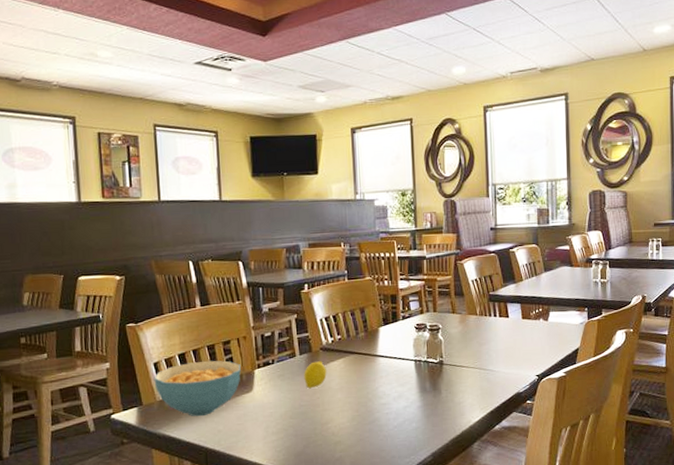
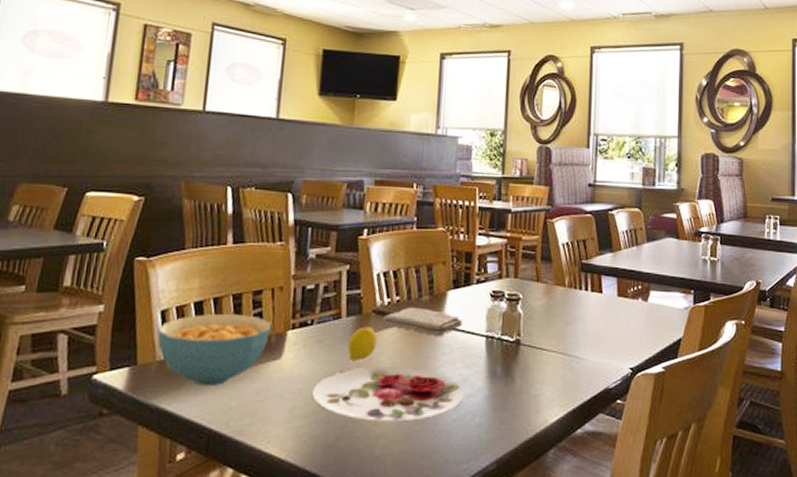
plate: none [281,389,402,432] -> present [312,366,464,421]
washcloth: none [329,342,394,363] -> present [383,307,463,336]

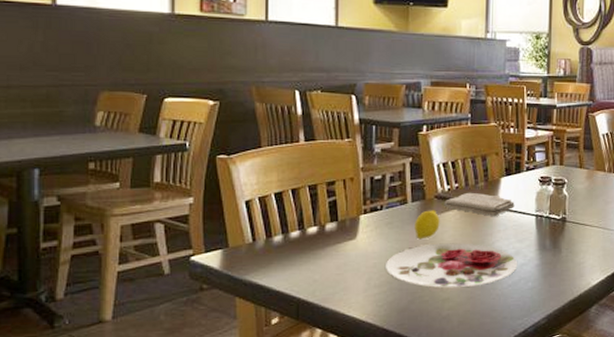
cereal bowl: present [157,313,271,387] -> none [244,202,345,264]

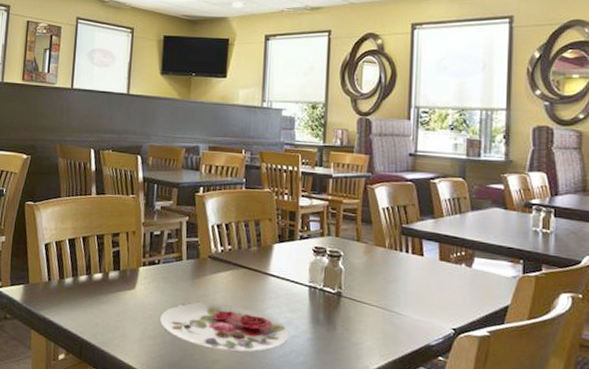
fruit: present [414,209,440,240] -> none [188,268,212,297]
washcloth: present [444,192,515,216] -> none [217,255,287,282]

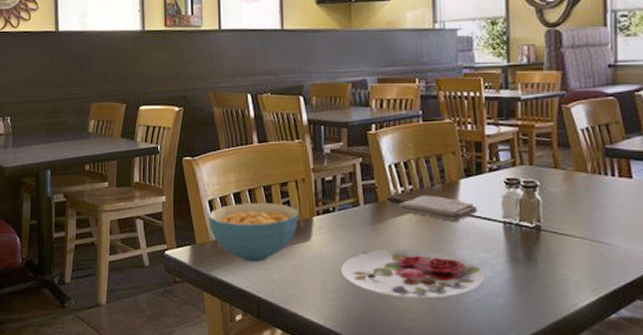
cereal bowl: none [42,249,126,306] -> present [208,202,298,263]
washcloth: none [217,255,287,282] -> present [398,195,478,221]

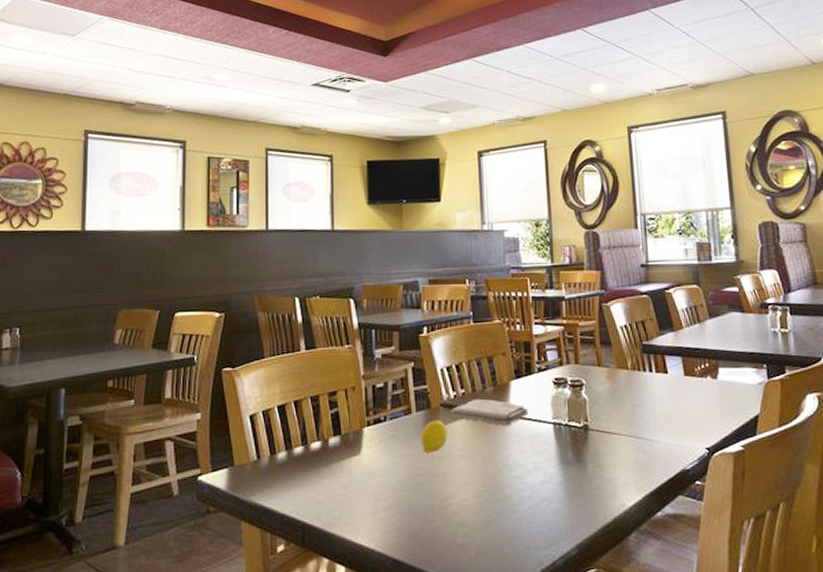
cereal bowl: present [208,202,298,263] -> none [249,414,348,483]
plate: present [341,249,486,298] -> none [393,457,538,510]
fruit: none [368,212,395,244] -> present [421,418,448,454]

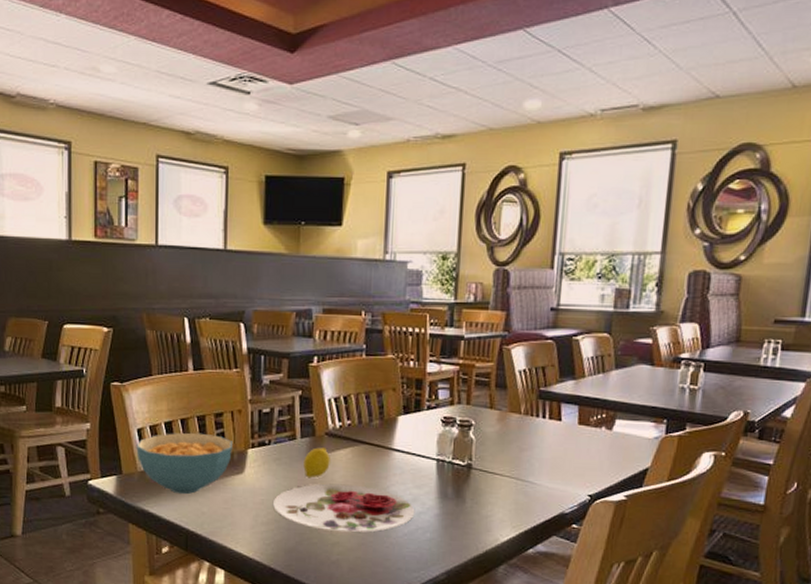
cereal bowl: none [249,414,348,483] -> present [136,432,232,495]
plate: none [393,457,538,510] -> present [273,483,415,532]
washcloth: present [451,398,528,425] -> none [335,430,413,458]

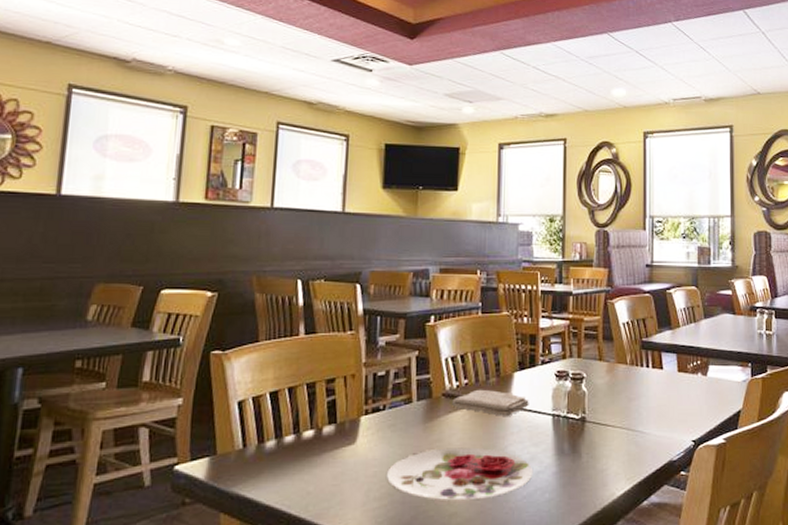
cereal bowl: present [136,432,232,495] -> none [235,401,344,473]
fruit: present [303,446,330,478] -> none [420,408,447,444]
washcloth: none [335,430,413,458] -> present [452,389,529,416]

